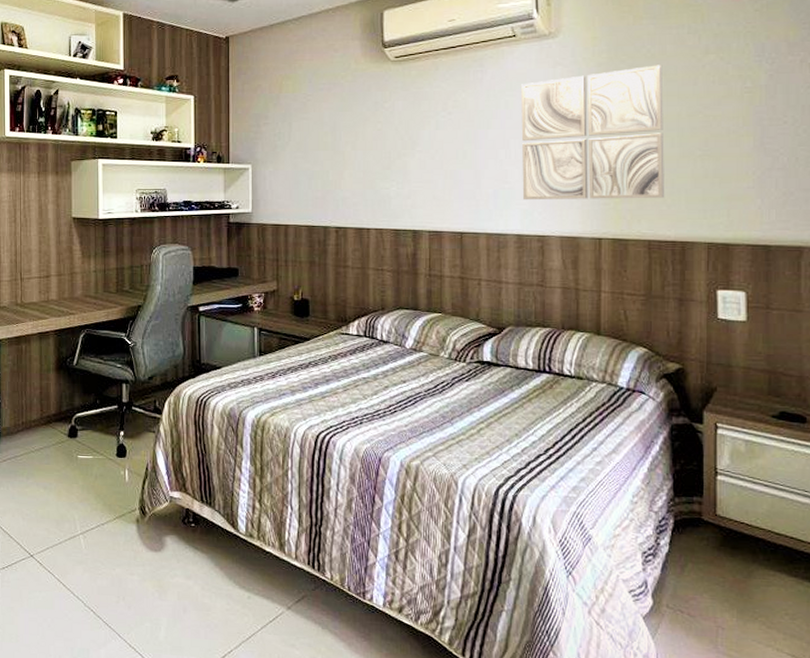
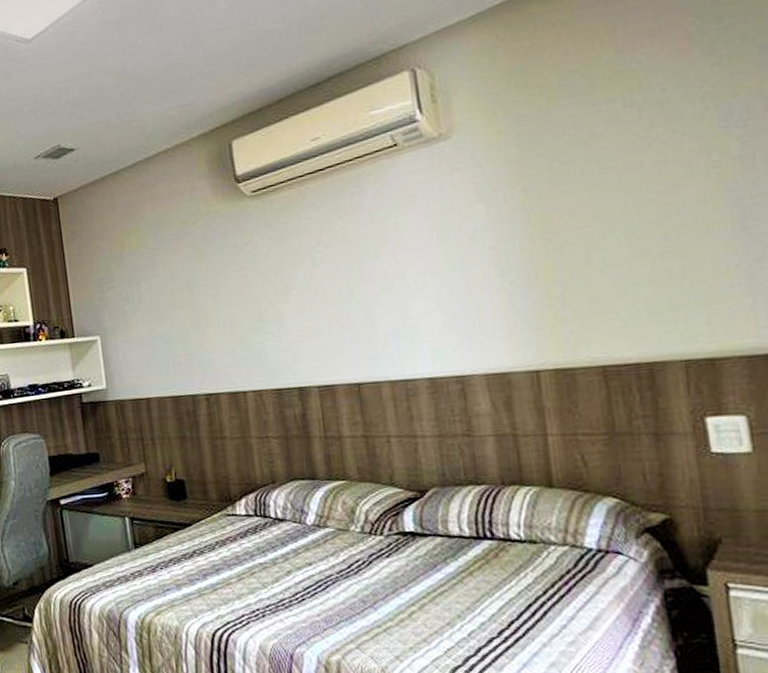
wall art: present [520,65,664,200] -> none [410,151,617,337]

